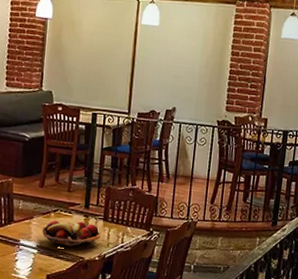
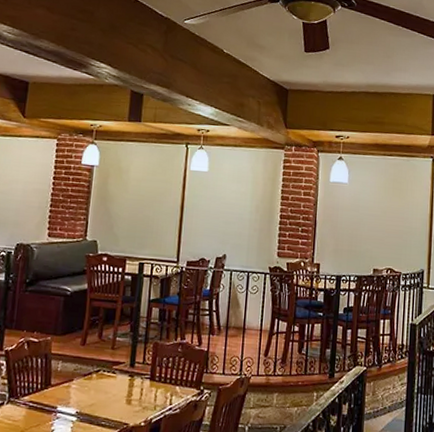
fruit basket: present [42,220,101,248] -> none [83,382,147,413]

